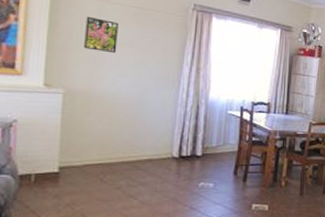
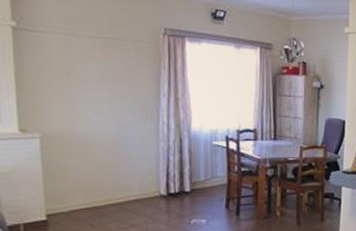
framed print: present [84,16,119,54] -> none [53,52,89,91]

